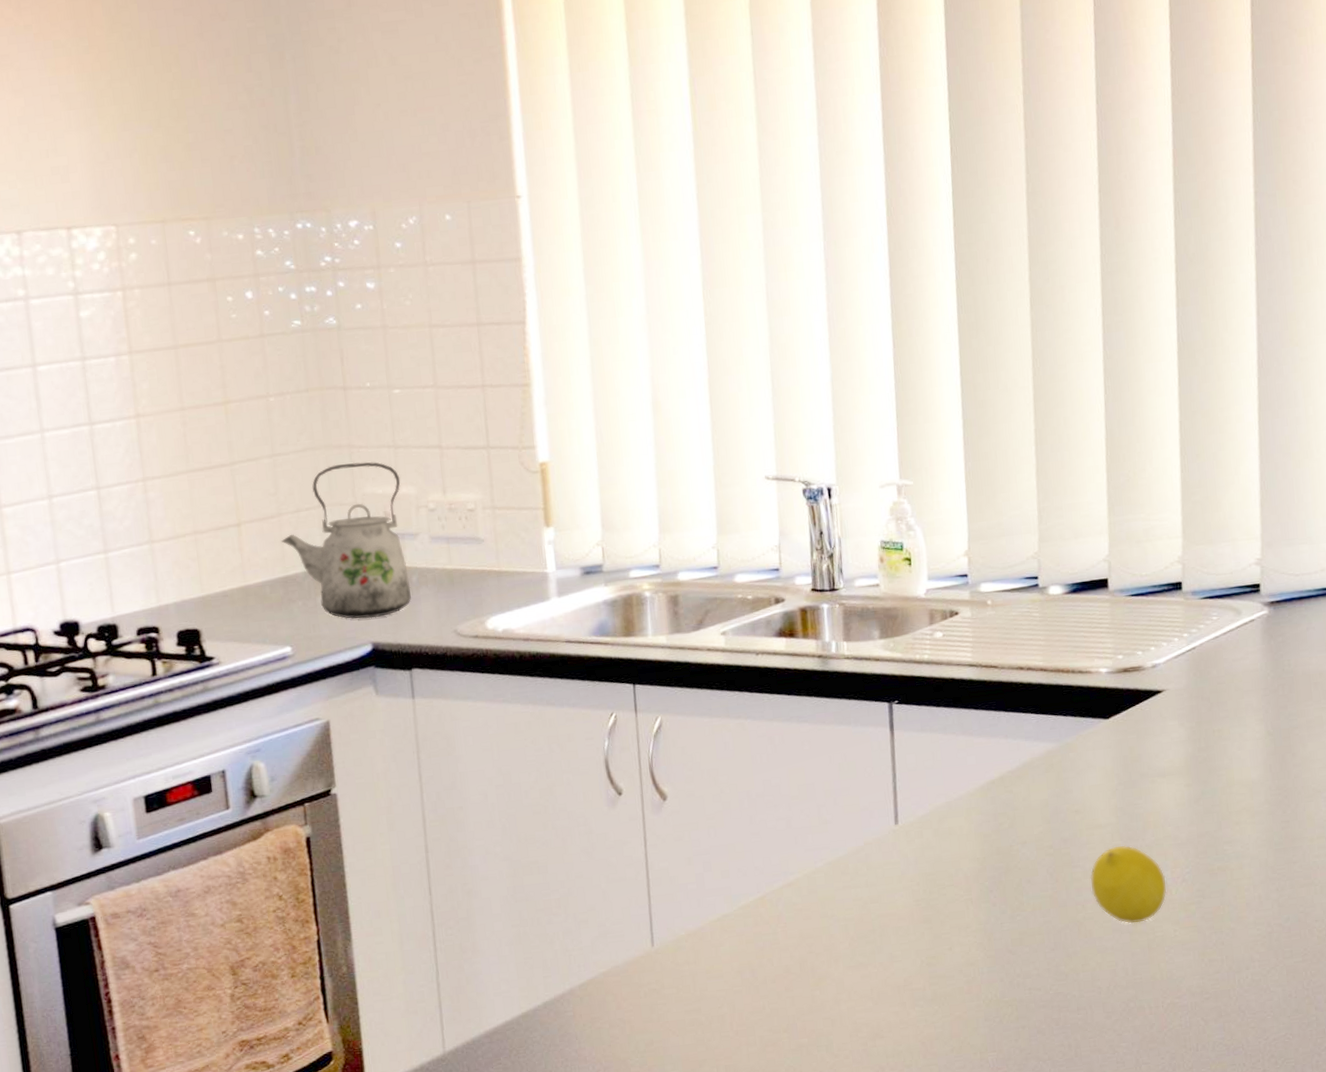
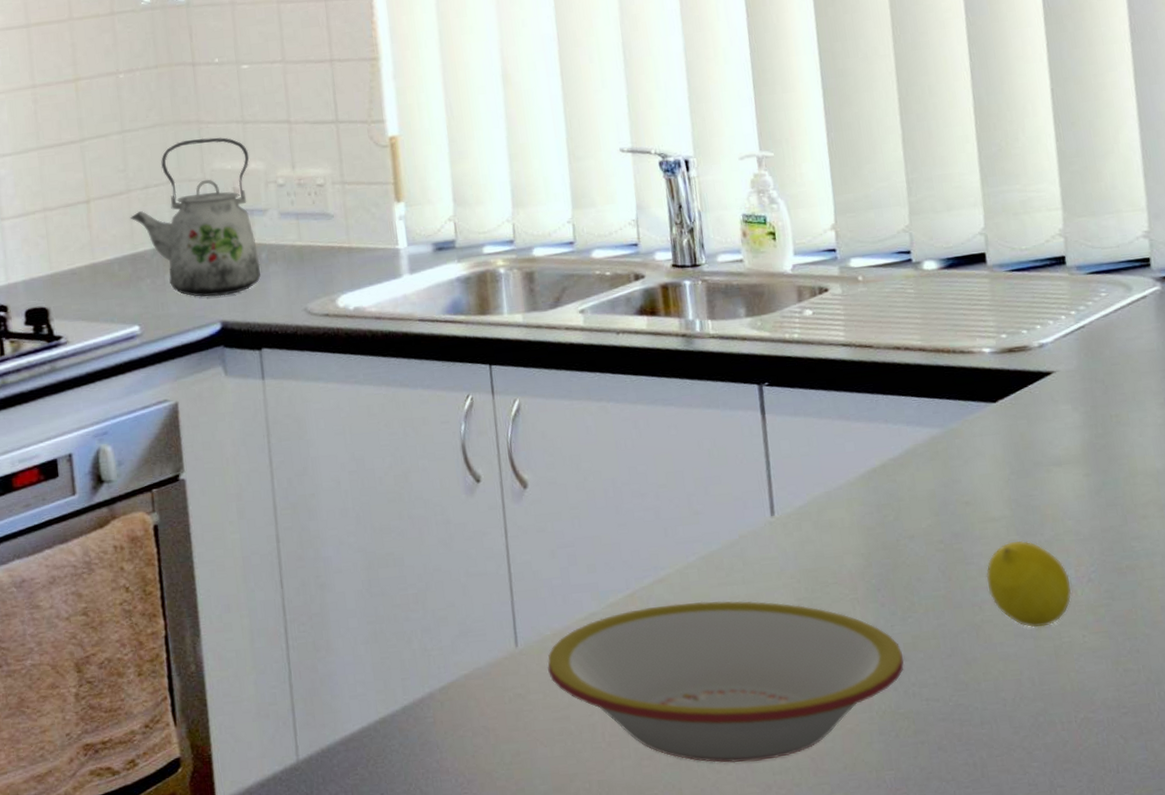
bowl: none [681,902,1011,1048] -> present [547,600,904,763]

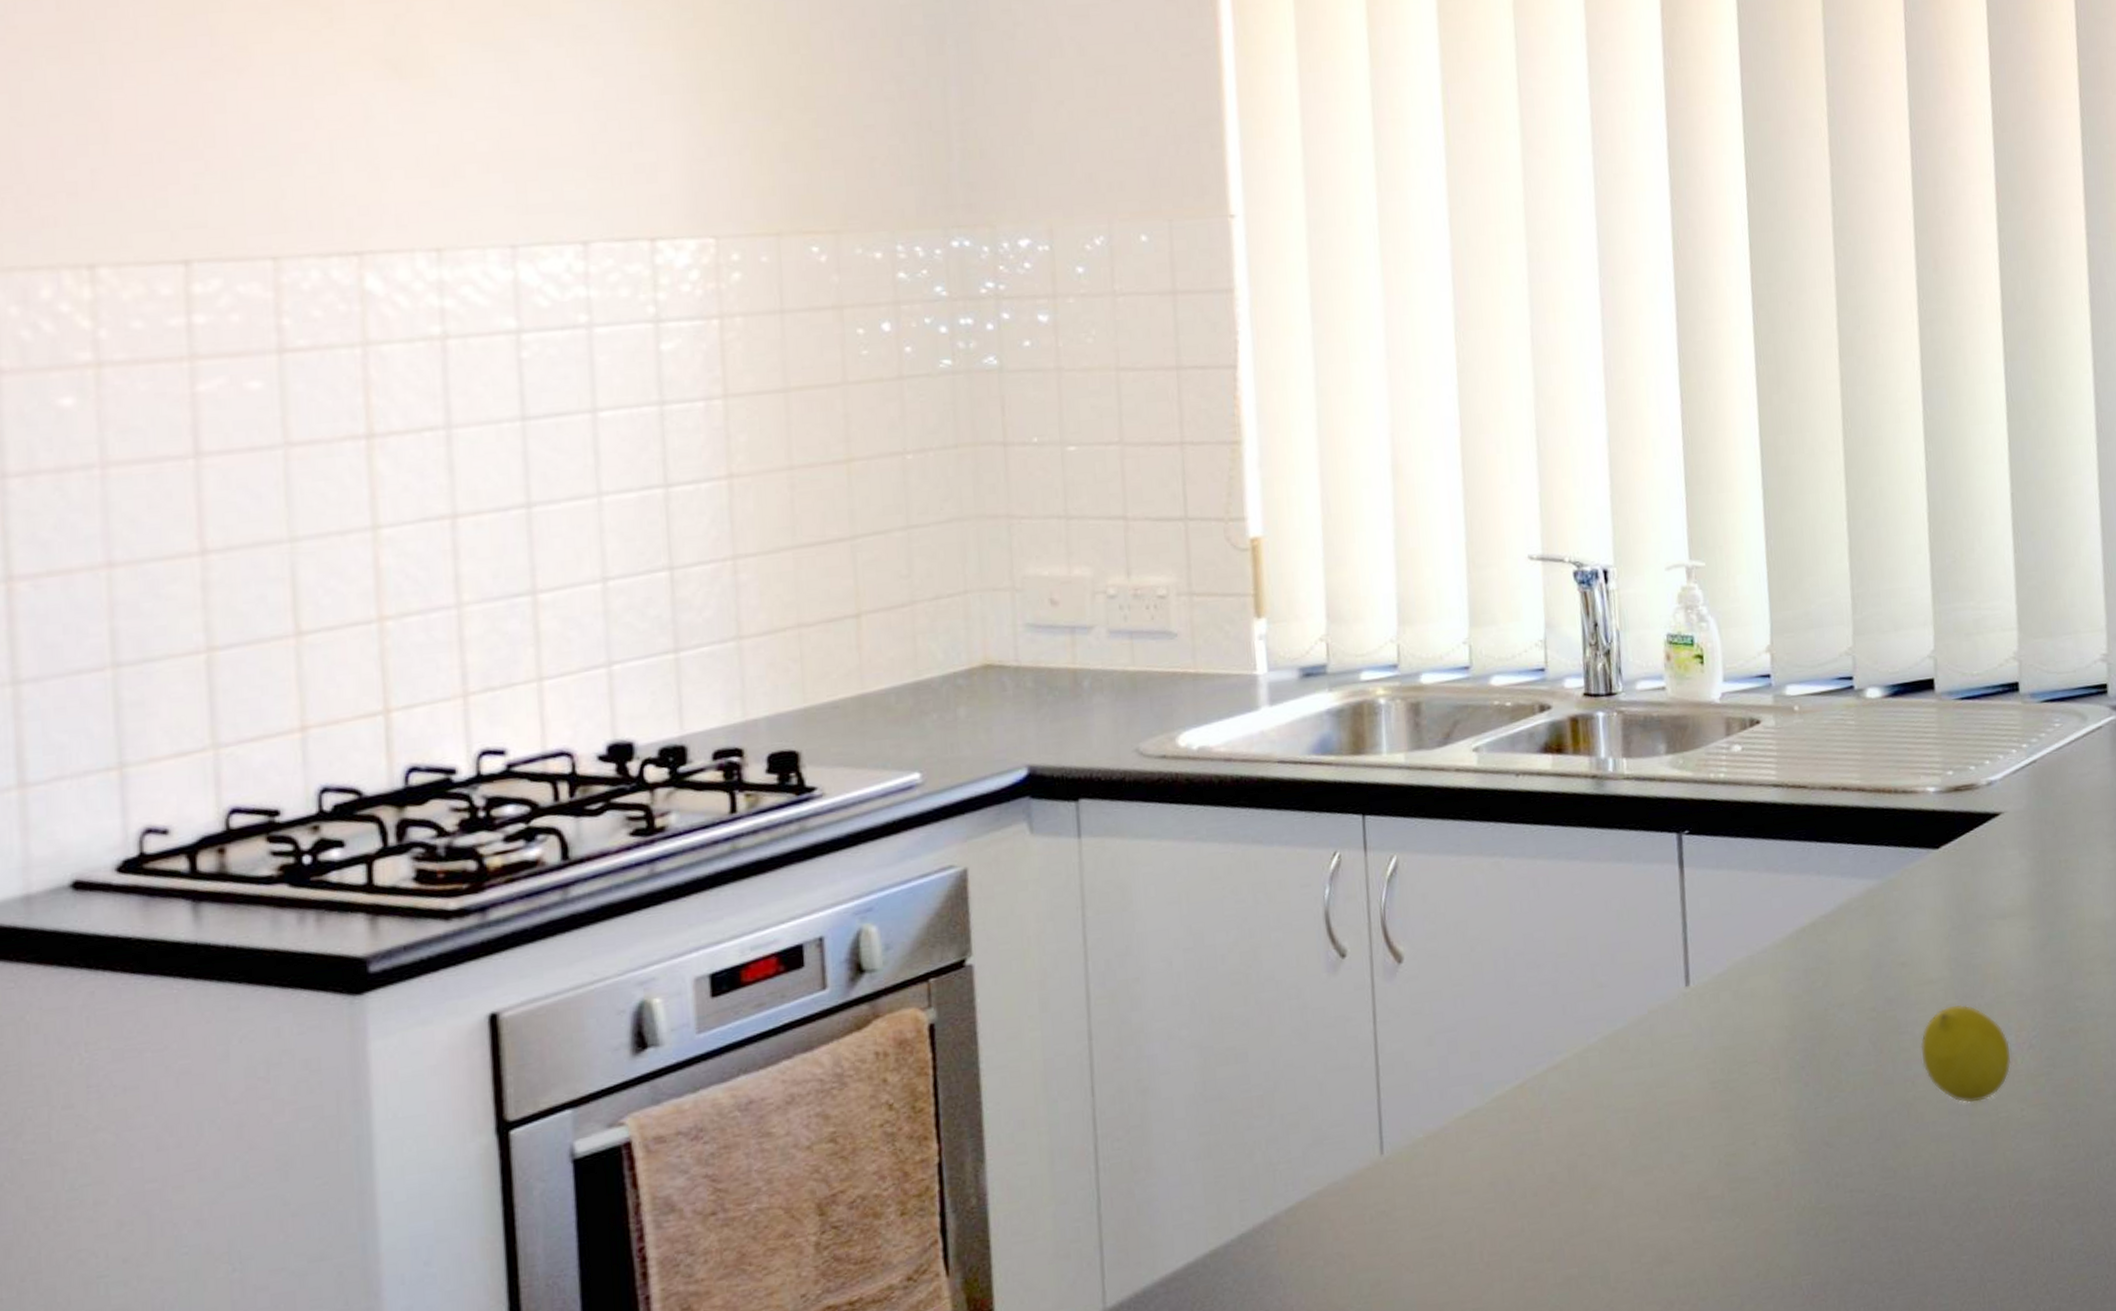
kettle: present [129,137,261,297] -> none [913,536,1081,736]
bowl: present [547,600,904,763] -> none [1418,1087,1828,1279]

